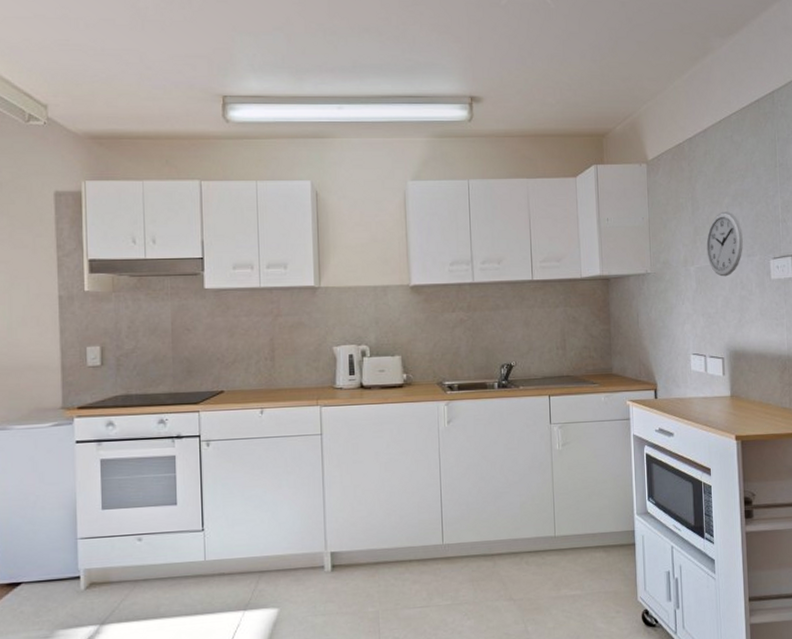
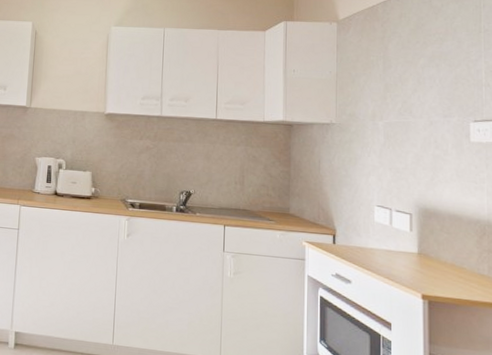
wall clock: present [706,211,744,277] -> none [398,71,440,135]

